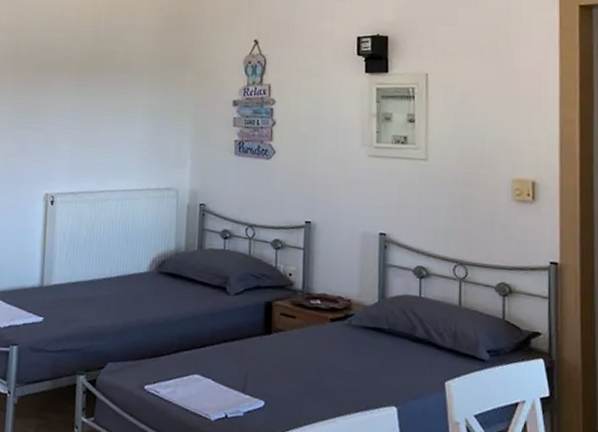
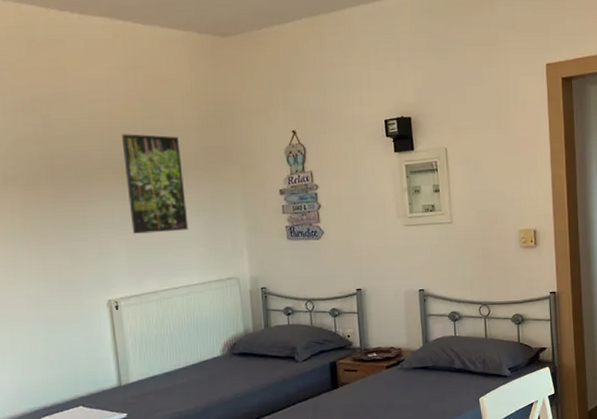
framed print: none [79,29,139,133] -> present [121,134,189,234]

